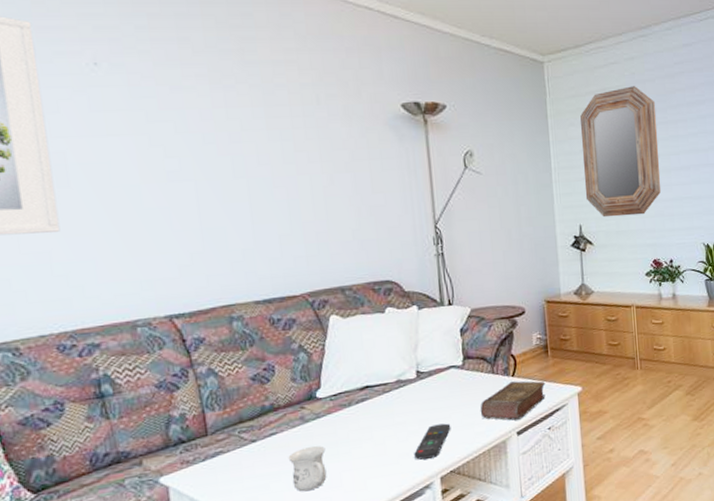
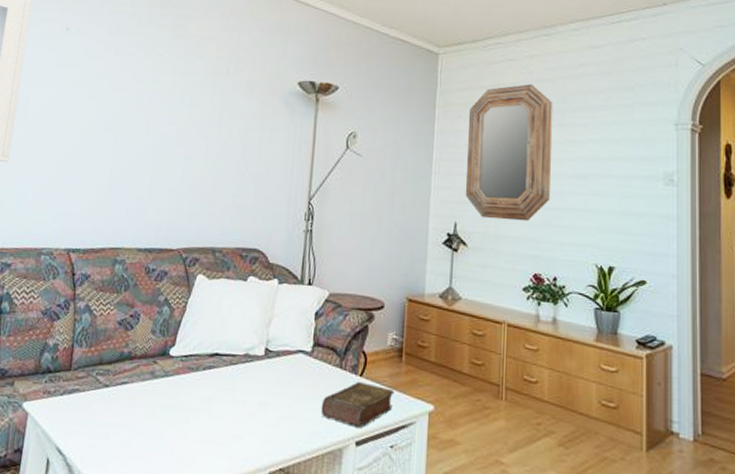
mug: present [288,446,327,492] -> none [130,404,166,452]
remote control: present [414,423,451,460] -> none [247,411,289,449]

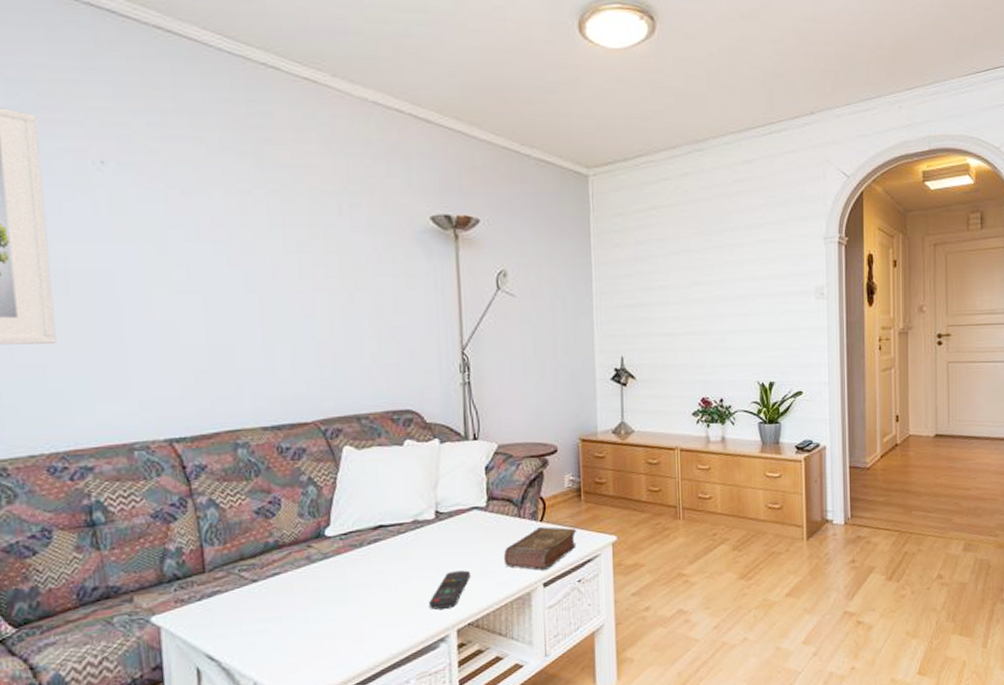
remote control: none [247,411,289,449] -> present [429,570,471,610]
home mirror: present [465,84,553,222] -> none [626,205,713,349]

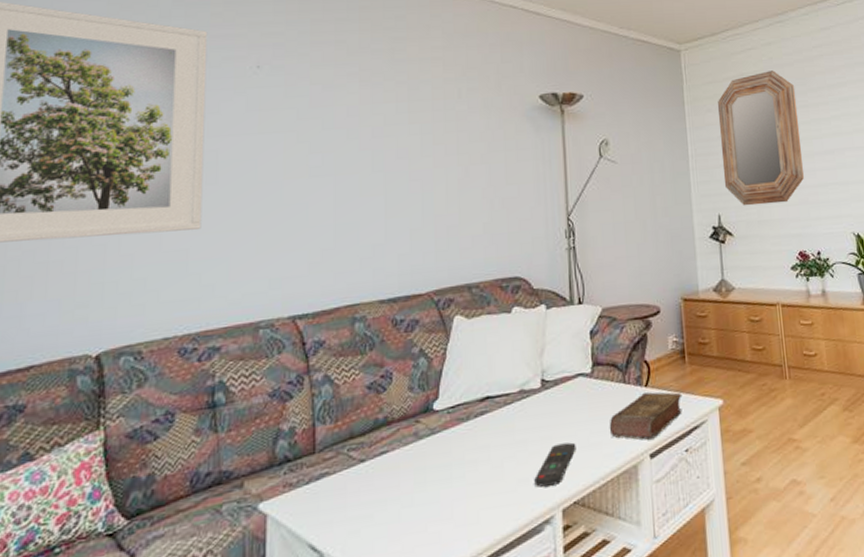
home mirror: none [626,205,713,349] -> present [718,70,804,206]

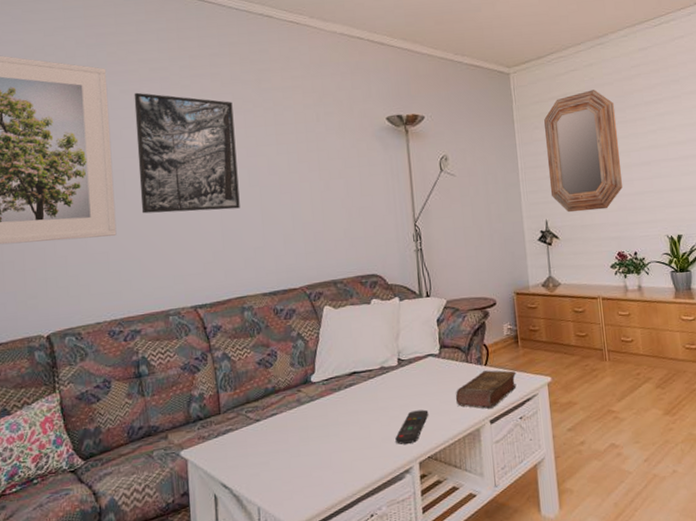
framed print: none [235,59,359,203] -> present [134,92,240,214]

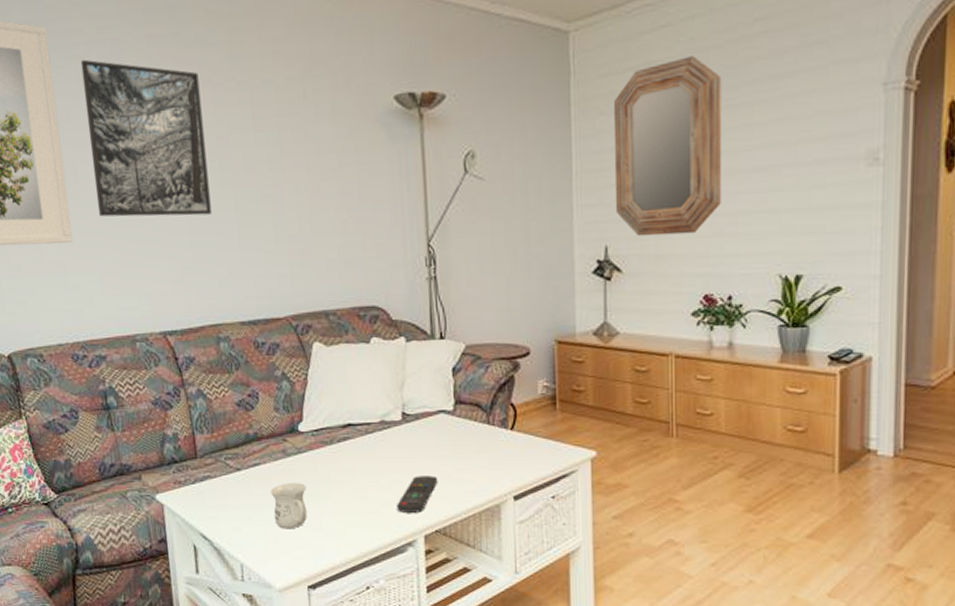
mug: none [286,427,319,470] -> present [270,483,307,529]
book: present [455,370,517,409] -> none [471,436,551,482]

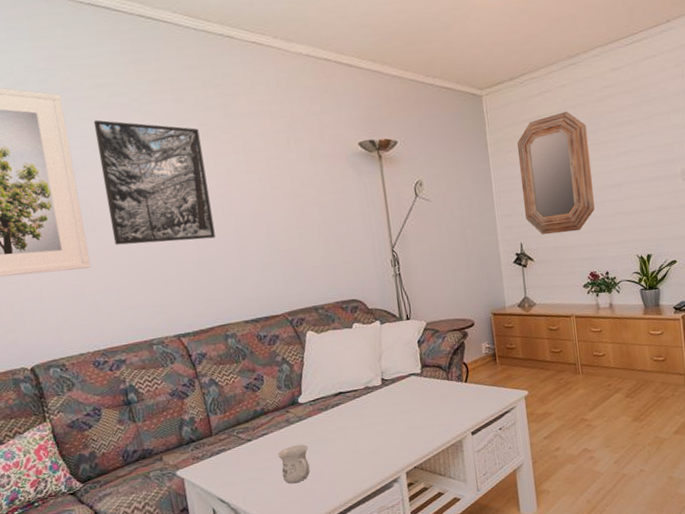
remote control: present [397,475,438,513] -> none [382,424,413,457]

